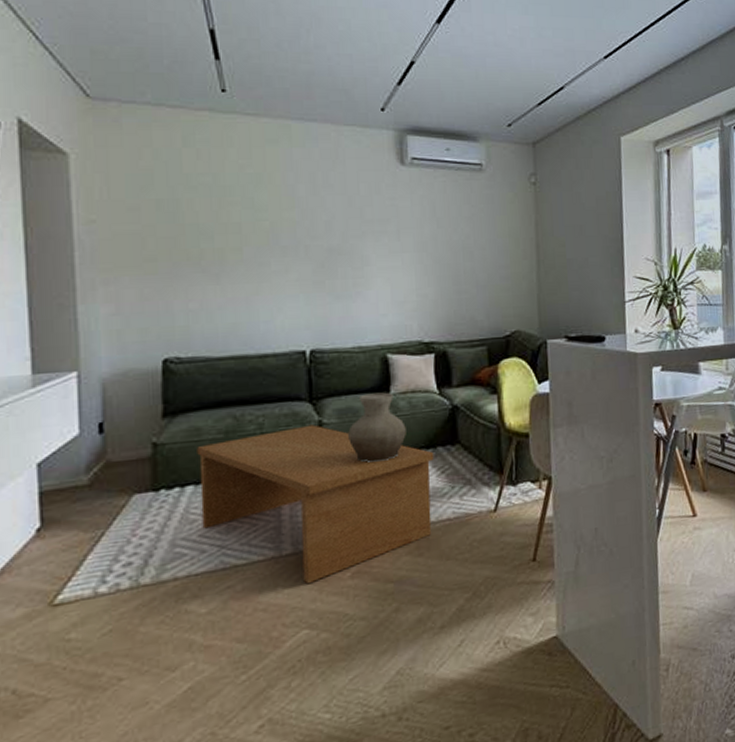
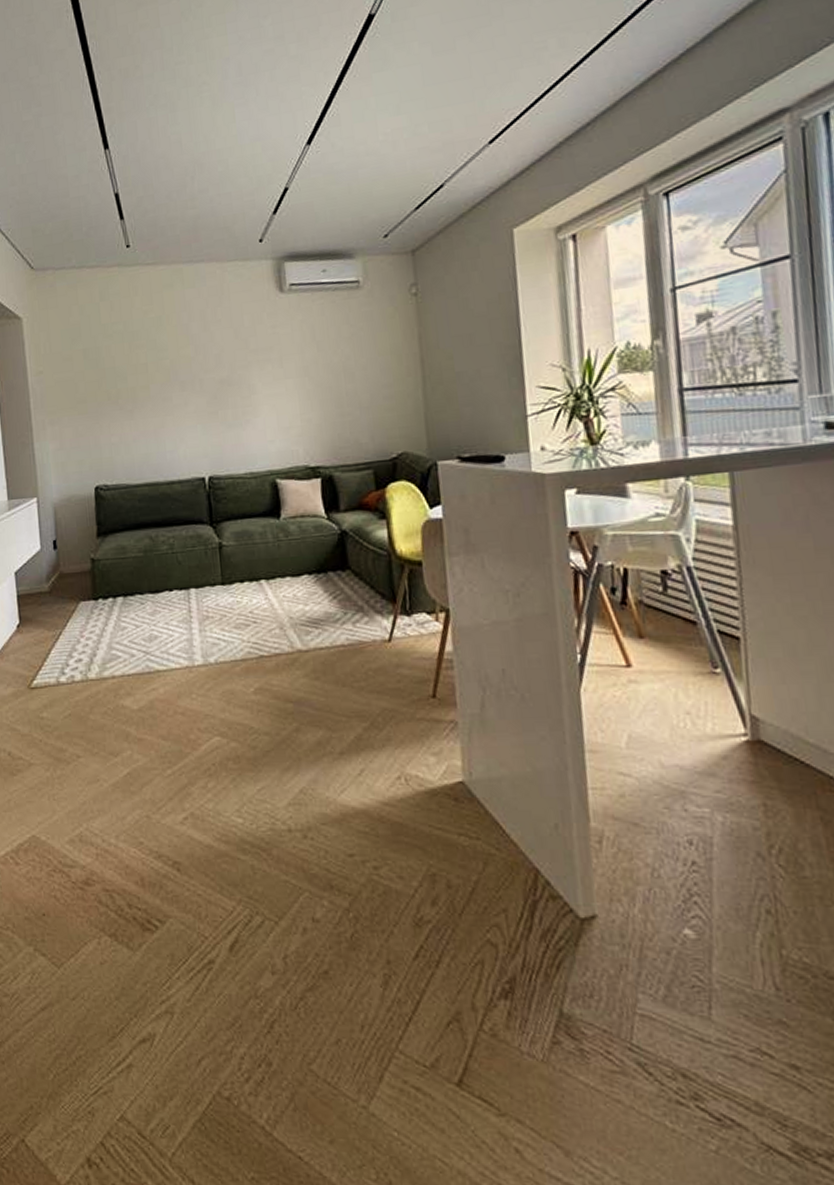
coffee table: present [197,424,434,585] -> none [123,546,327,695]
vase: present [348,392,406,463] -> none [245,516,298,585]

